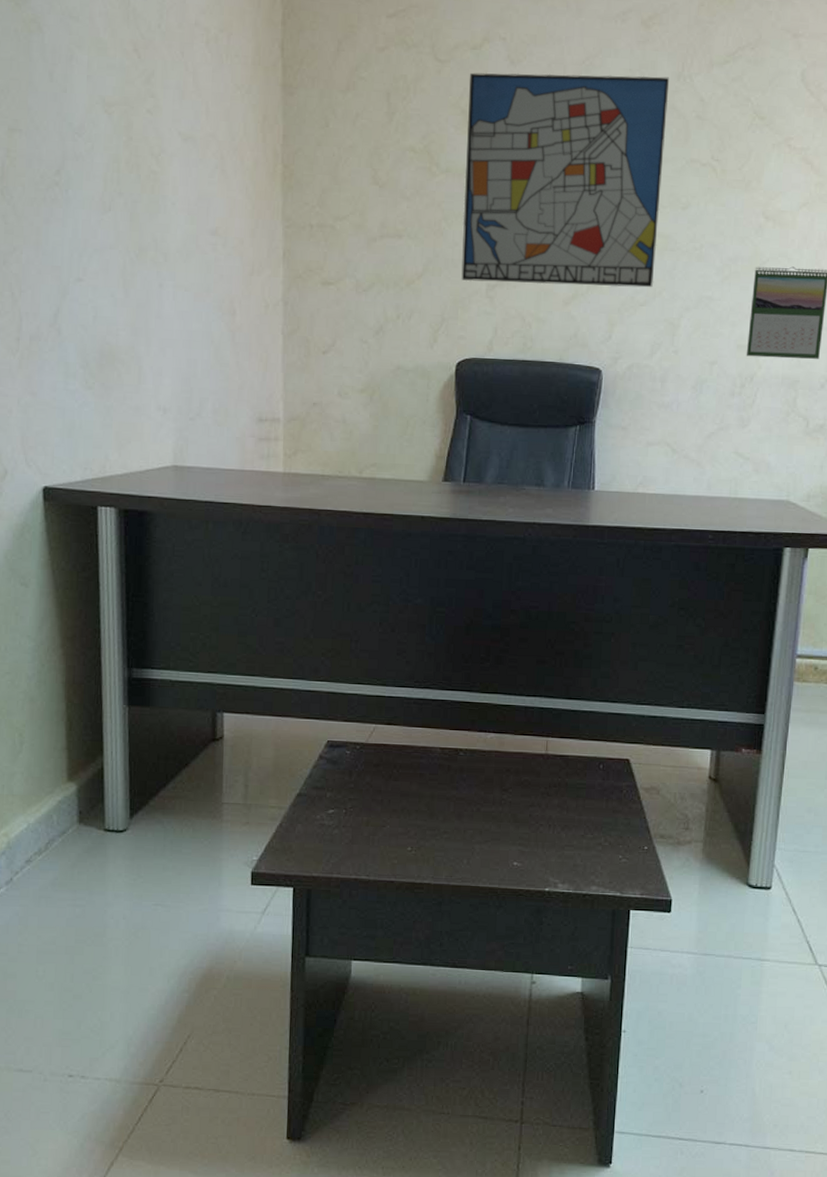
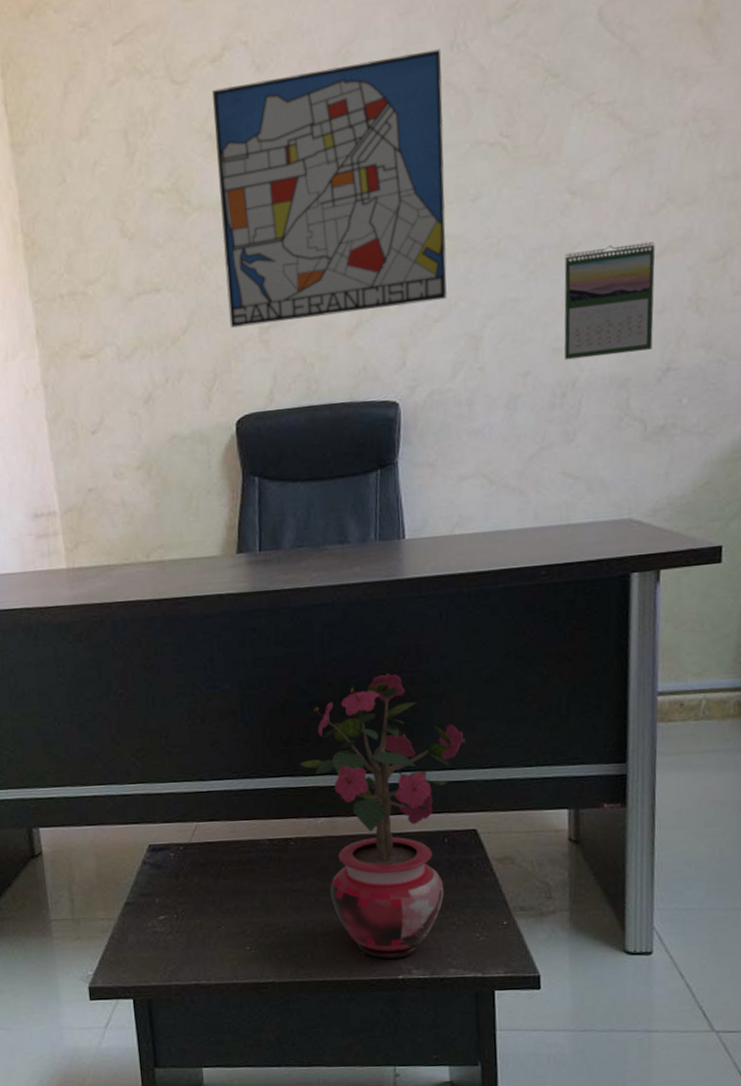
potted plant: none [477,606,630,872] -> present [299,671,468,959]

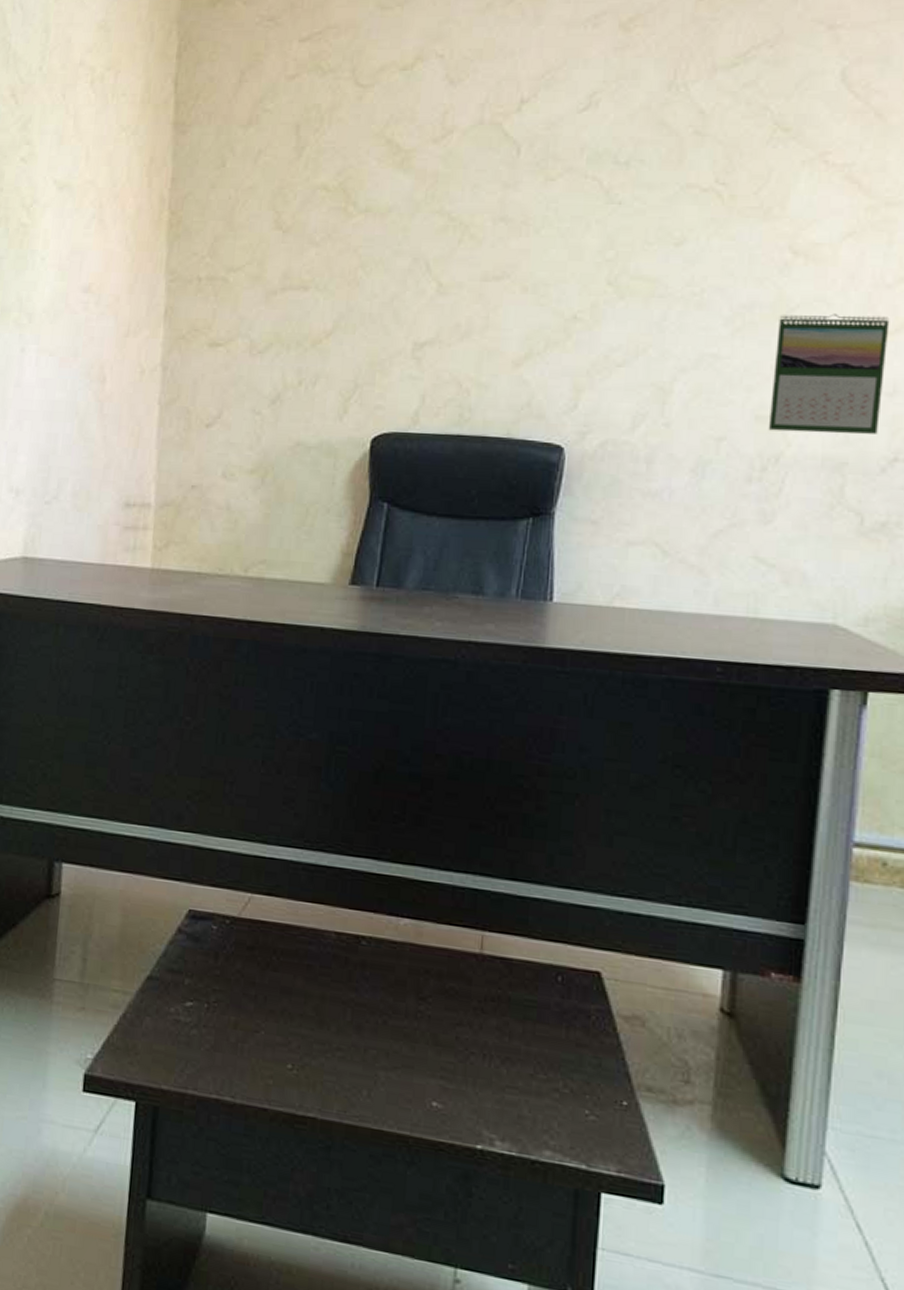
wall art: present [213,49,448,329] -> none [380,87,657,344]
potted plant: present [299,671,468,959] -> none [388,753,603,1122]

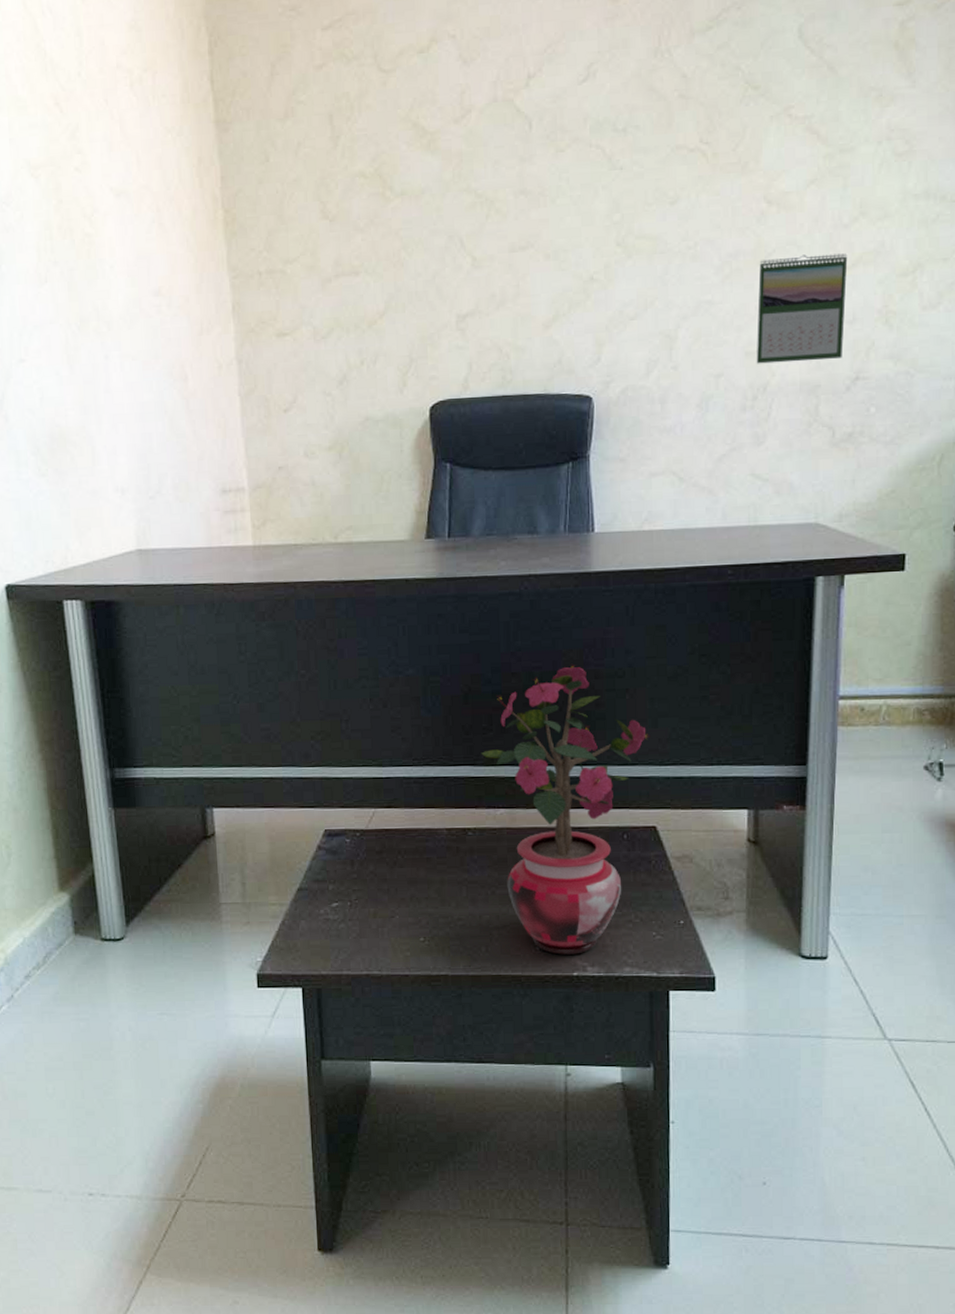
potted plant: none [388,753,603,1122] -> present [481,663,651,955]

